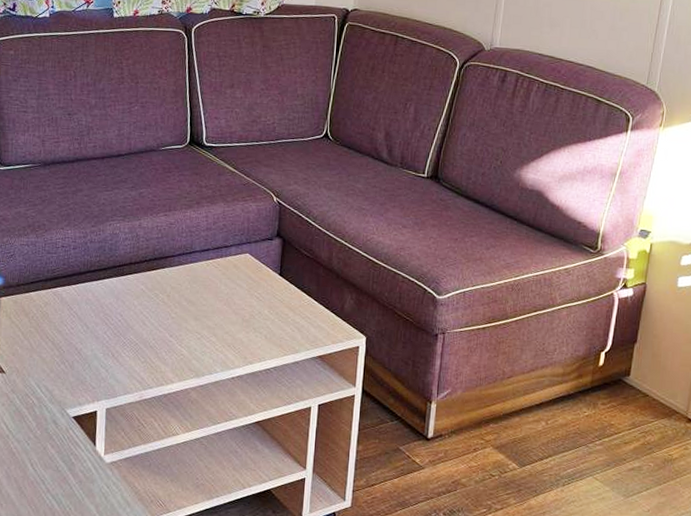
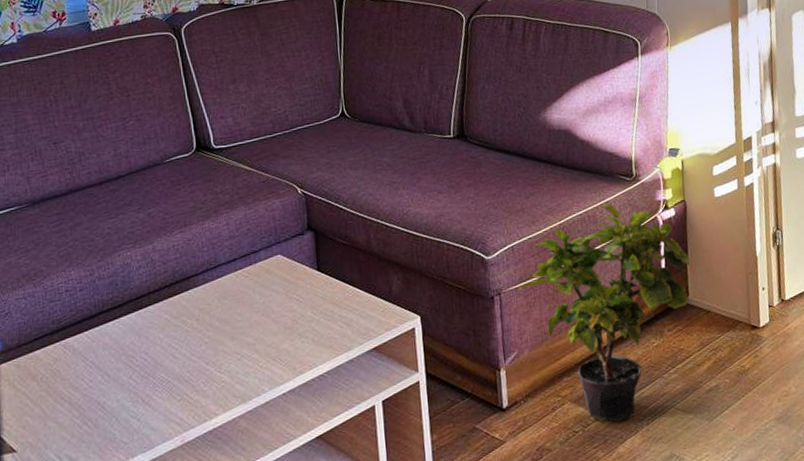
potted plant: none [462,270,639,477] -> present [517,204,692,422]

